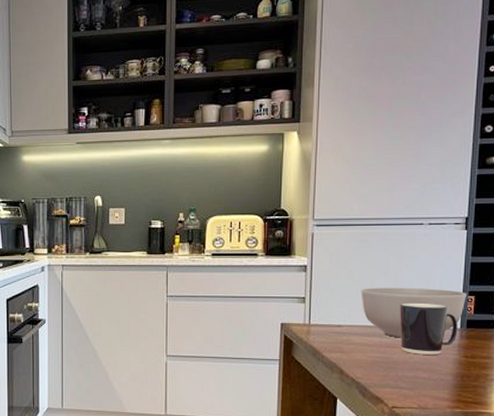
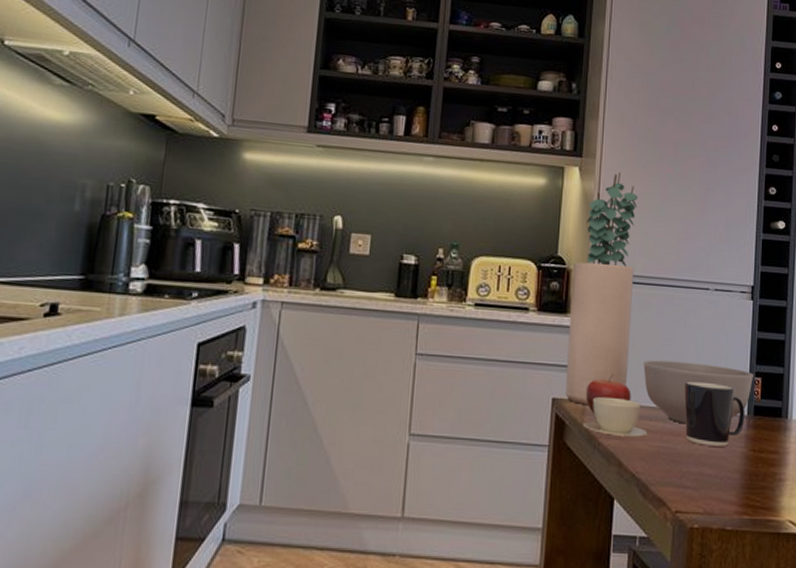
vase: none [292,130,353,327] -> present [566,171,638,404]
teacup: none [308,319,366,350] -> present [582,396,648,437]
fruit: none [309,301,351,334] -> present [585,373,632,414]

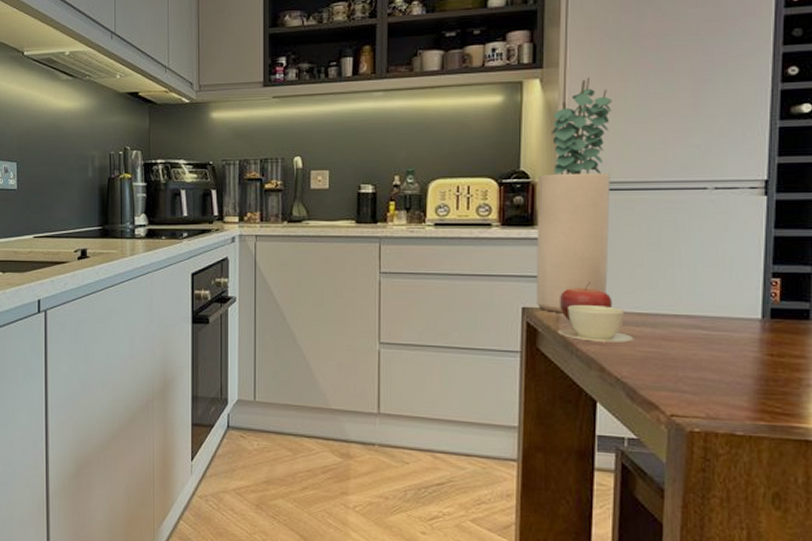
bowl: present [643,360,753,424] -> none [626,266,769,329]
mug: present [684,381,745,447] -> none [677,285,759,351]

